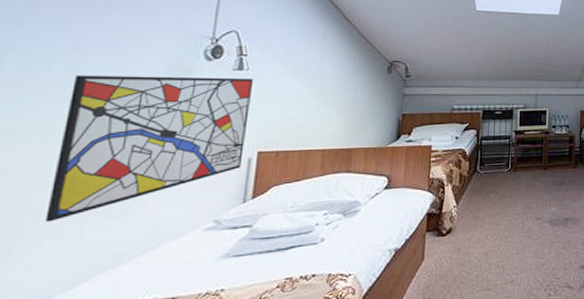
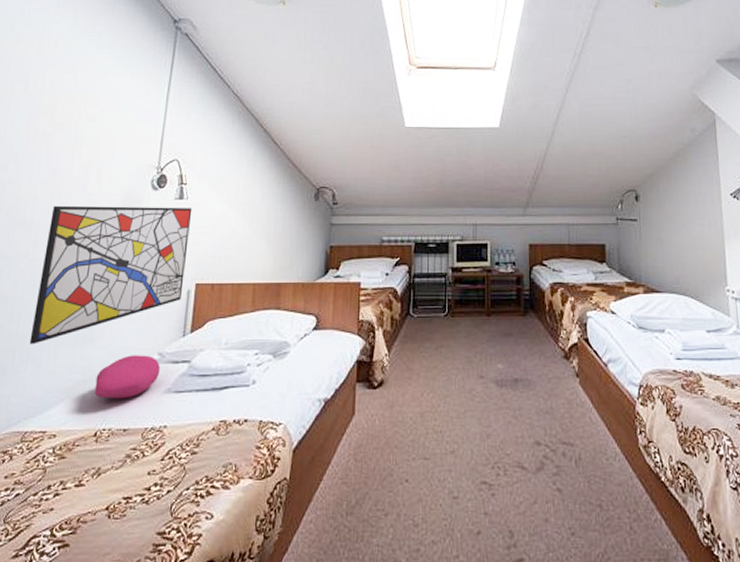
cushion: none [134,223,216,270] -> present [94,355,160,399]

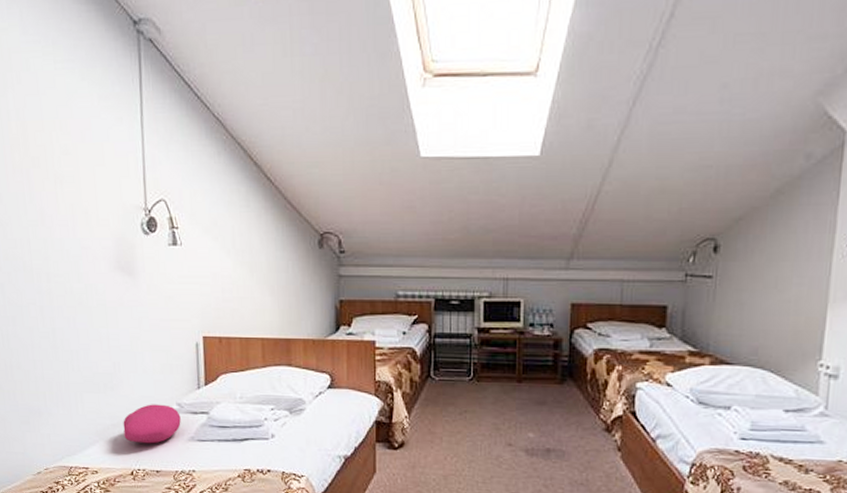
wall art: present [29,205,192,344] -> none [48,251,191,390]

